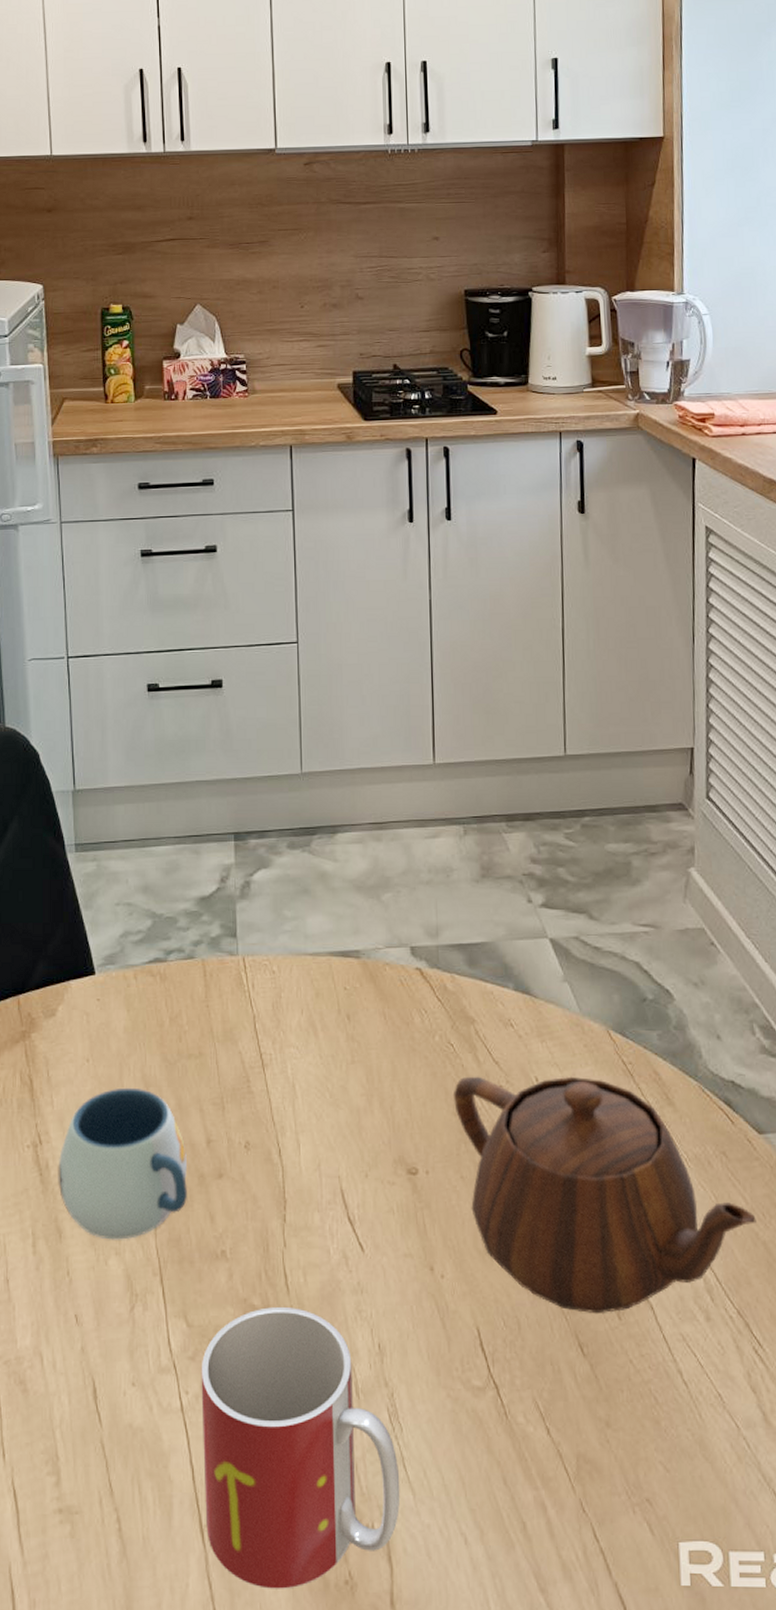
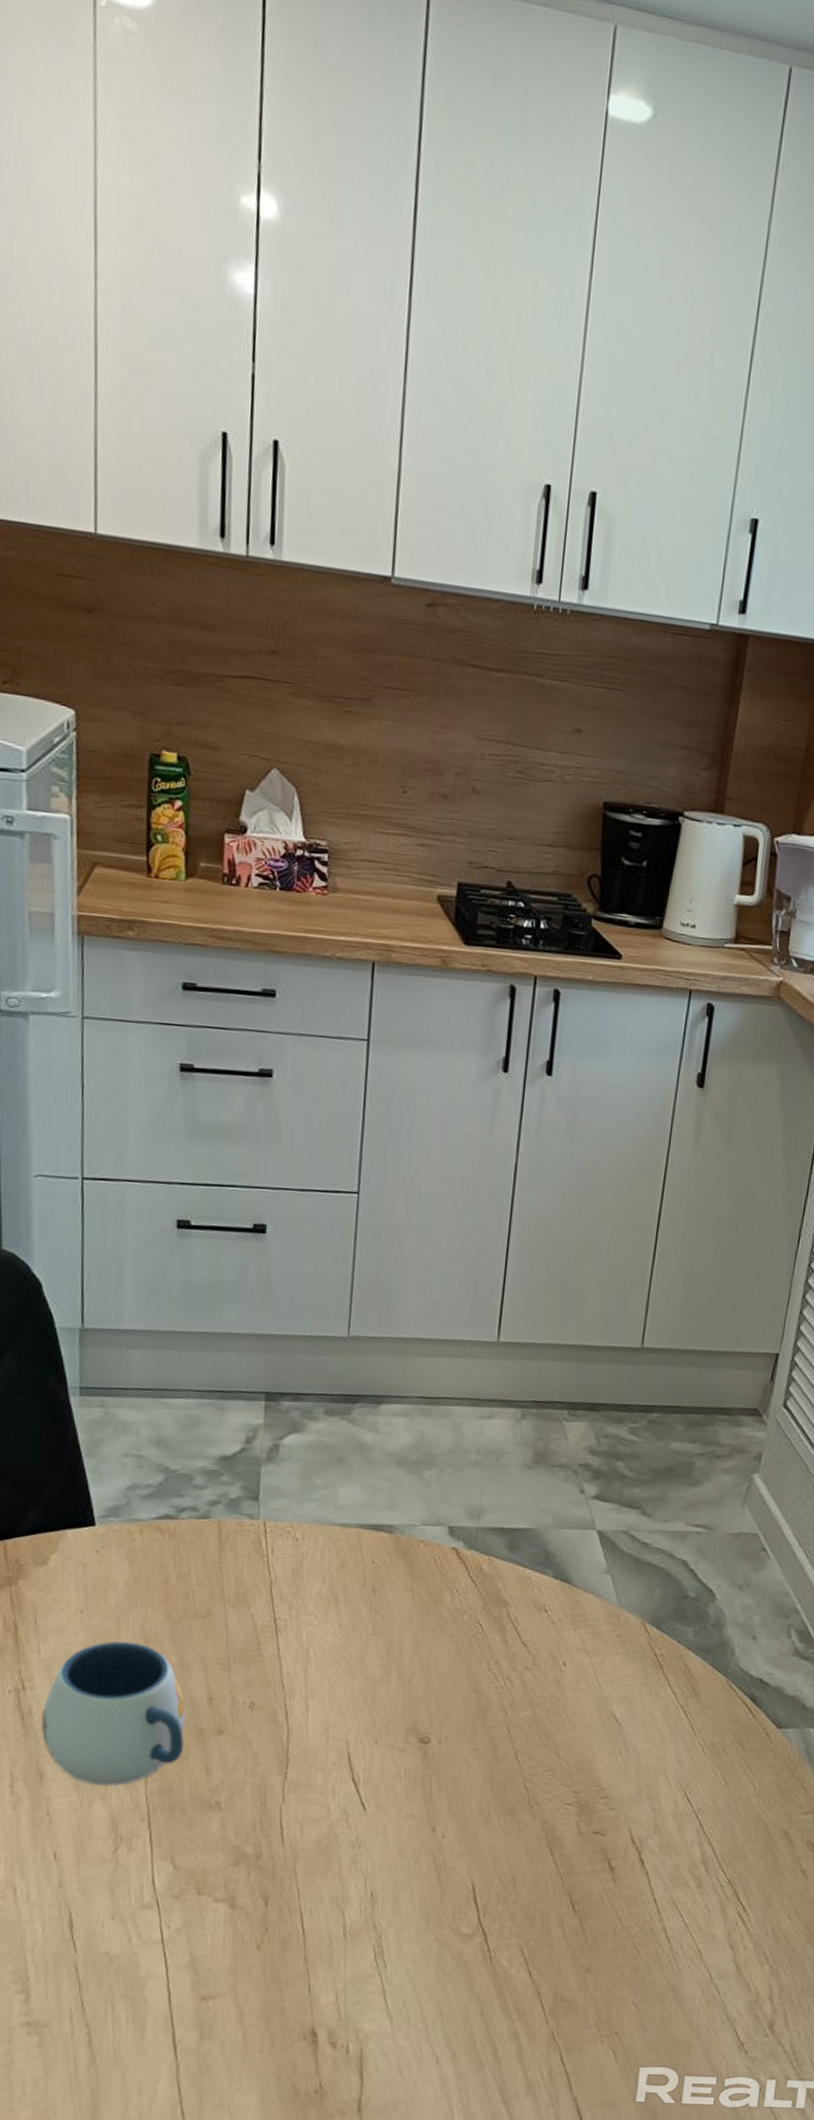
mug: present [201,1307,401,1589] -> none [179,1855,379,2096]
teapot: present [453,1076,756,1314] -> none [475,1656,761,1877]

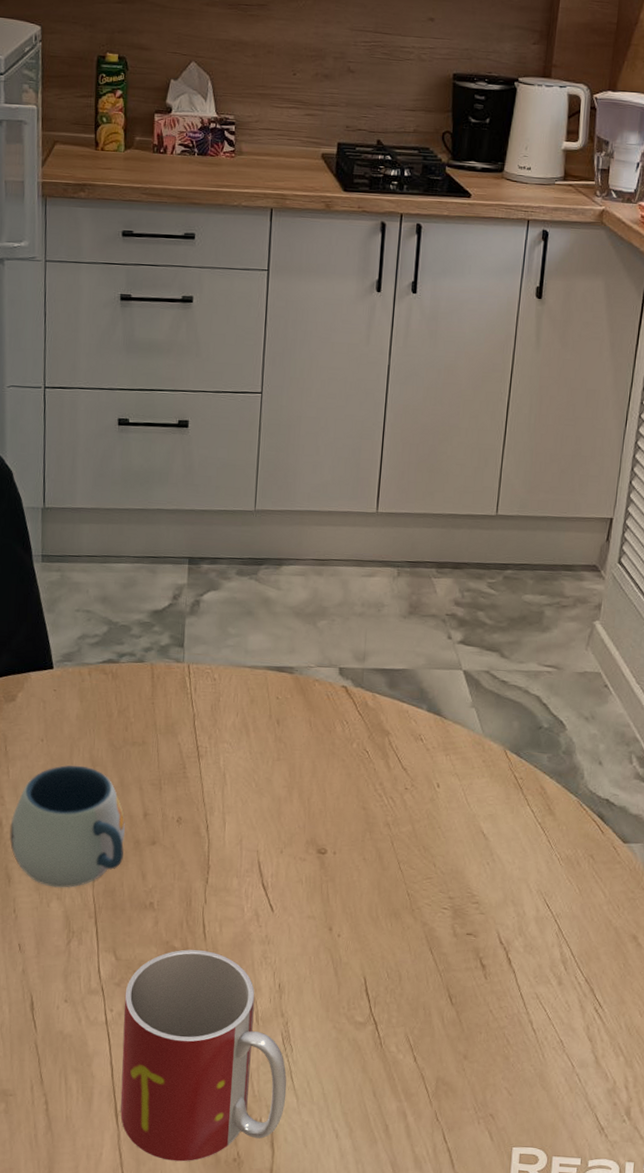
mug: none [179,1855,379,2096] -> present [120,949,287,1162]

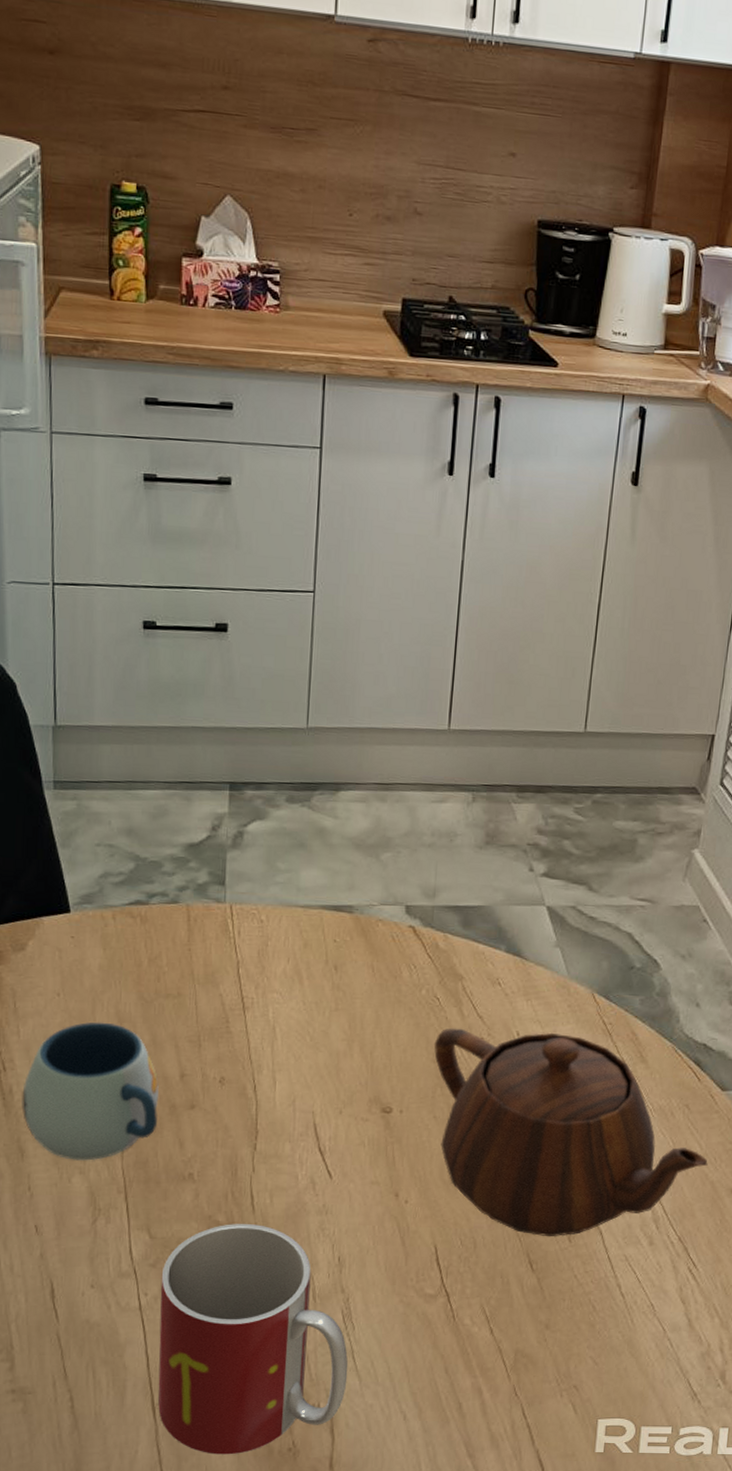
teapot: none [363,778,612,974] -> present [433,1028,708,1237]

